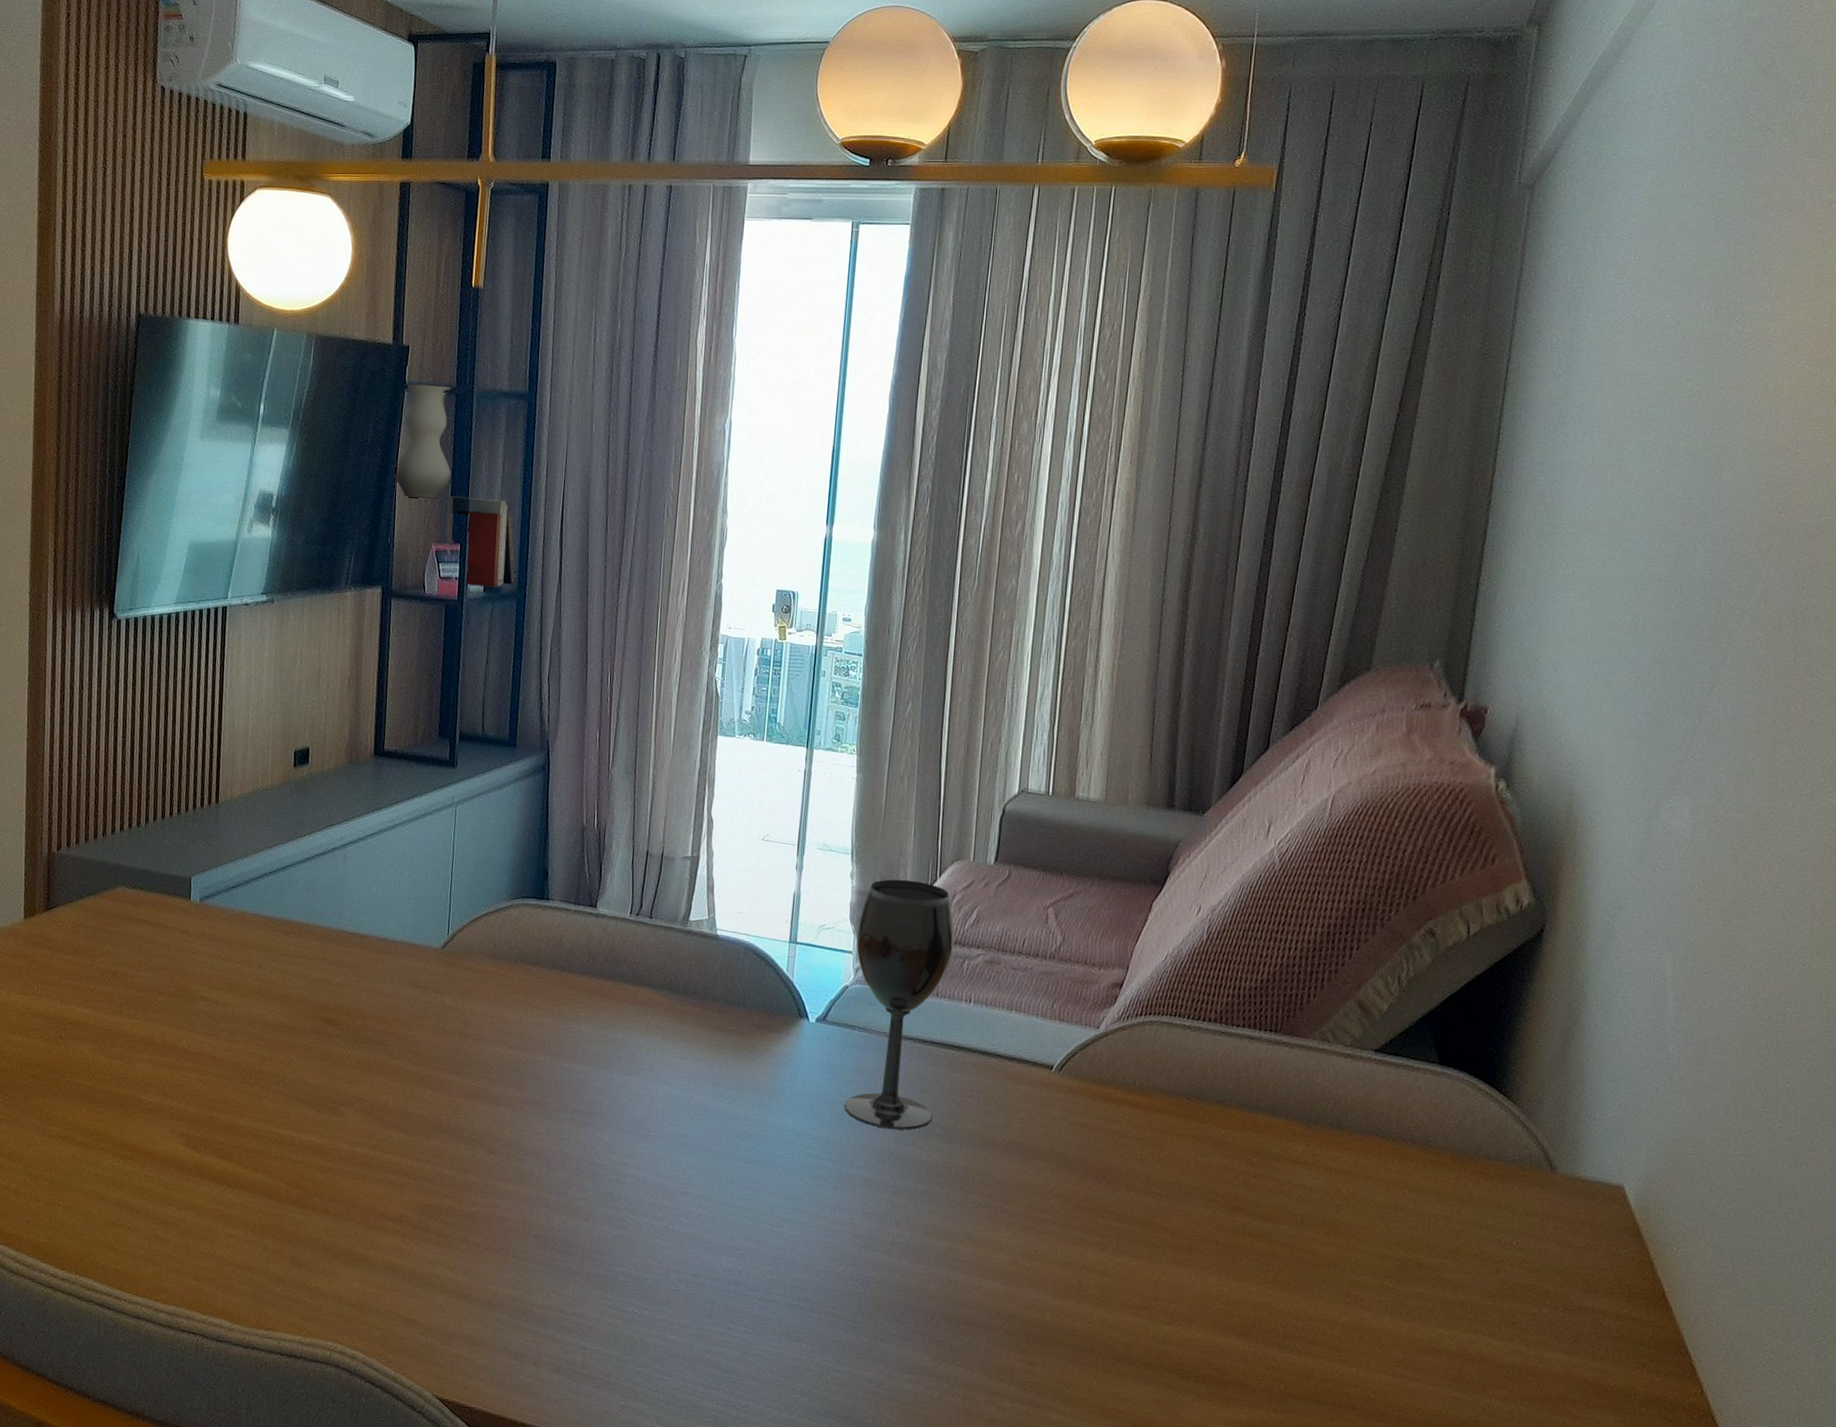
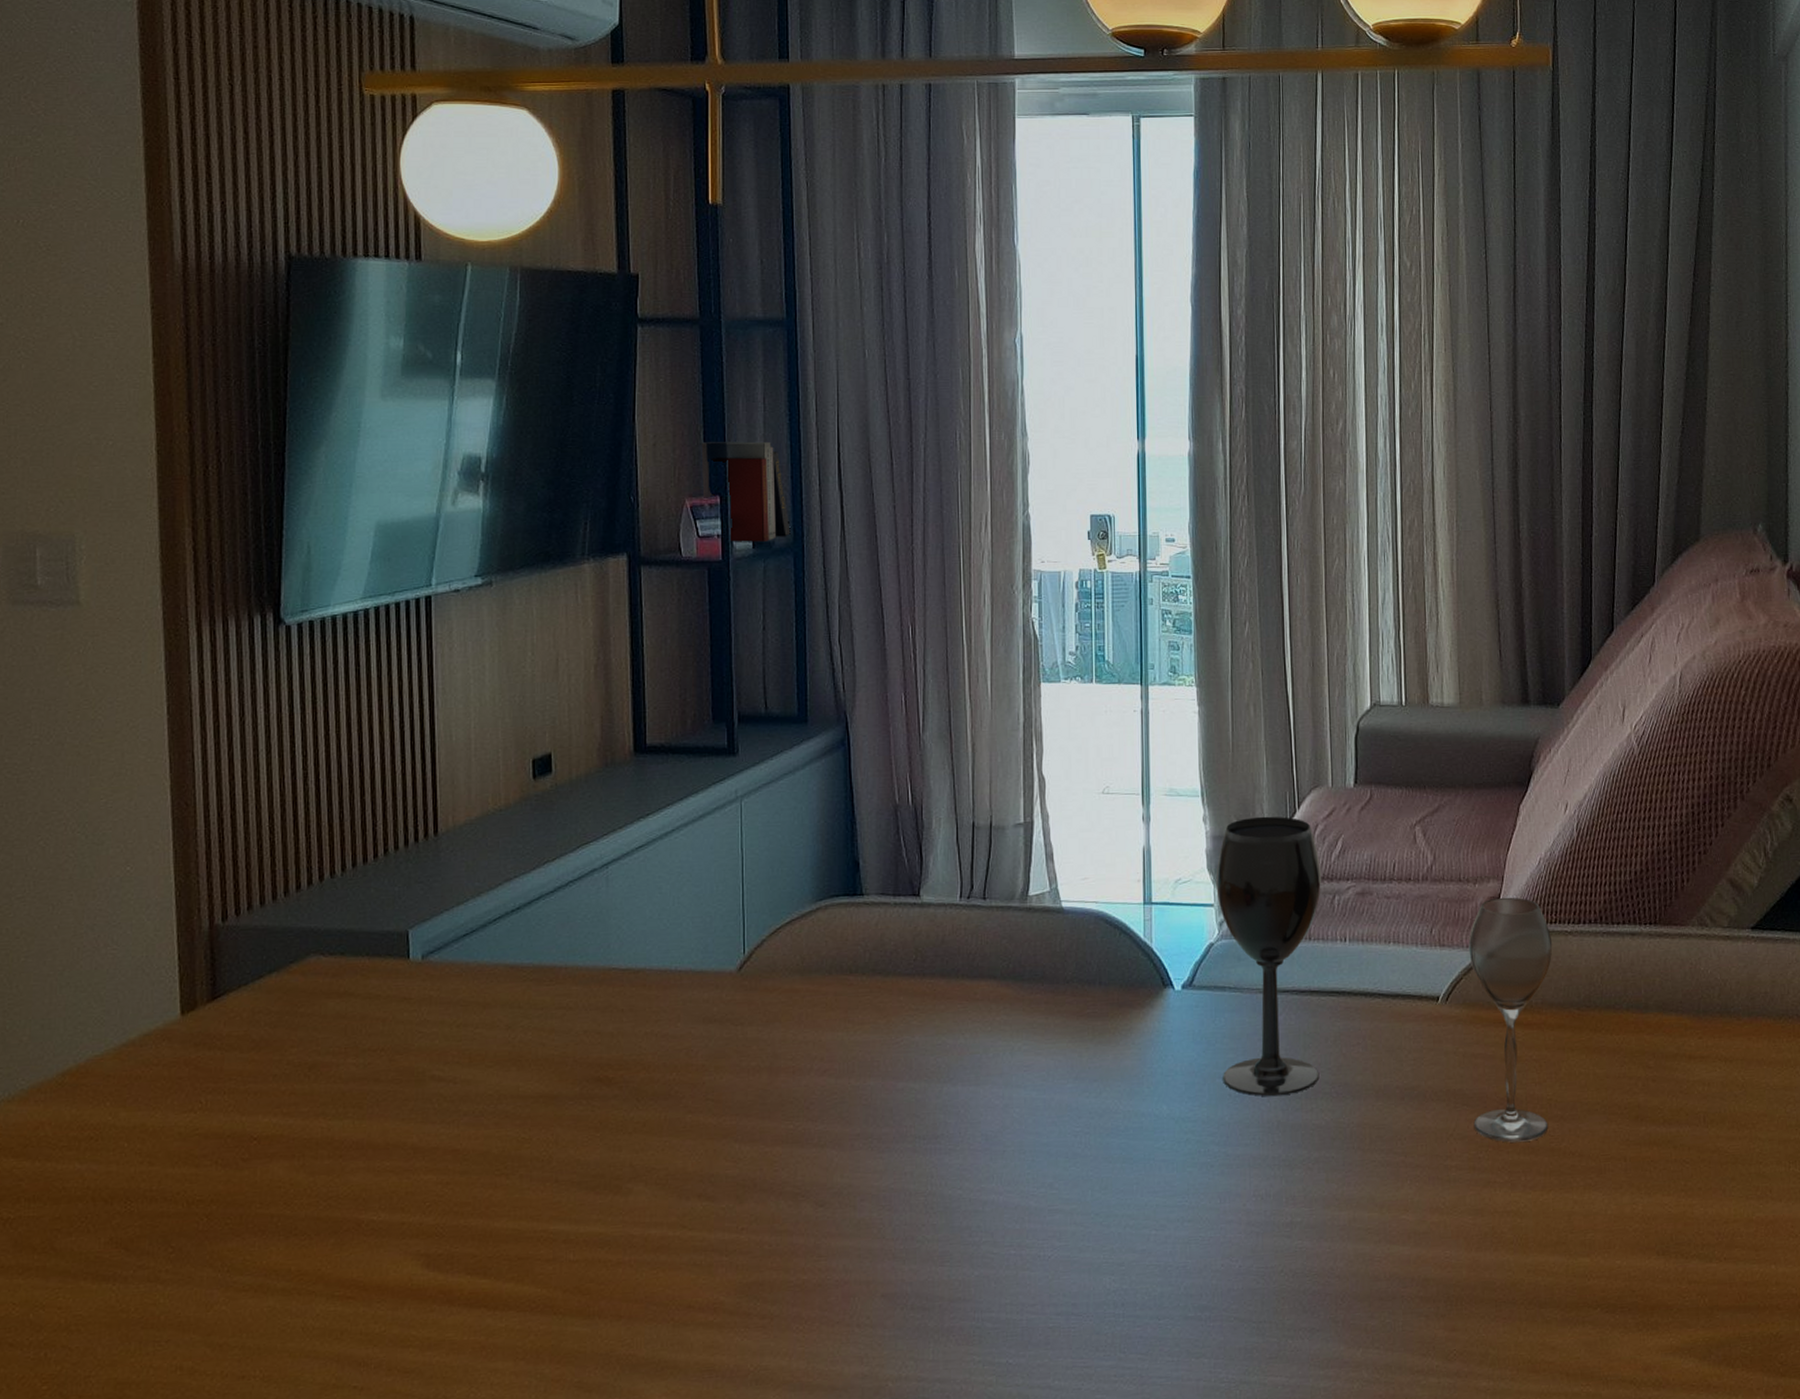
vase: present [394,384,452,499] -> none [633,317,702,447]
wineglass: none [1072,984,1170,1211] -> present [1468,897,1553,1143]

